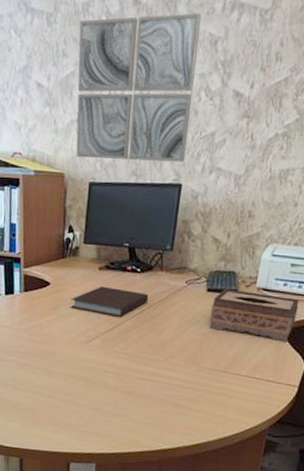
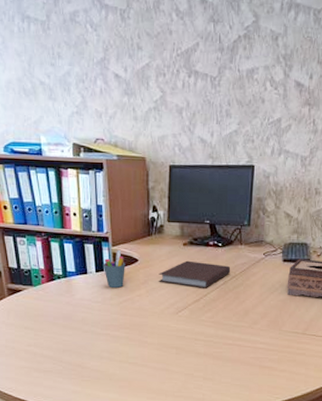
pen holder: none [13,271,37,312] -> present [103,249,125,288]
wall art: present [76,13,202,163] -> none [151,12,263,146]

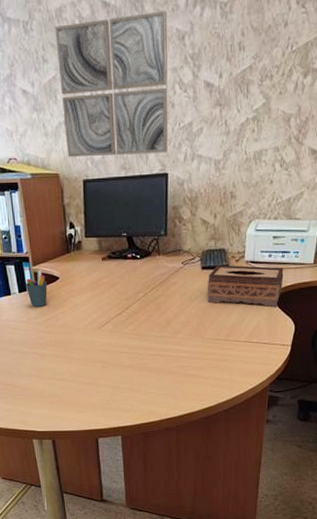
wall art: none [151,12,263,146] -> present [55,11,168,158]
notebook: present [158,260,231,288] -> none [80,275,151,302]

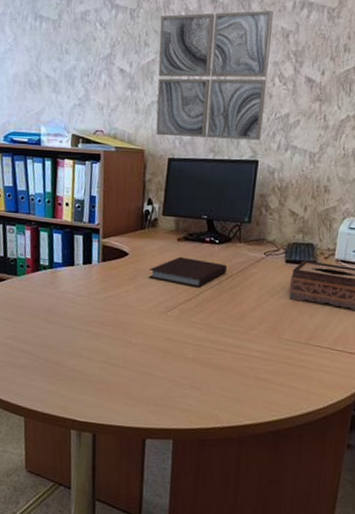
pen holder: present [25,268,48,307] -> none [91,242,115,282]
notebook: none [80,275,151,302] -> present [148,256,228,288]

